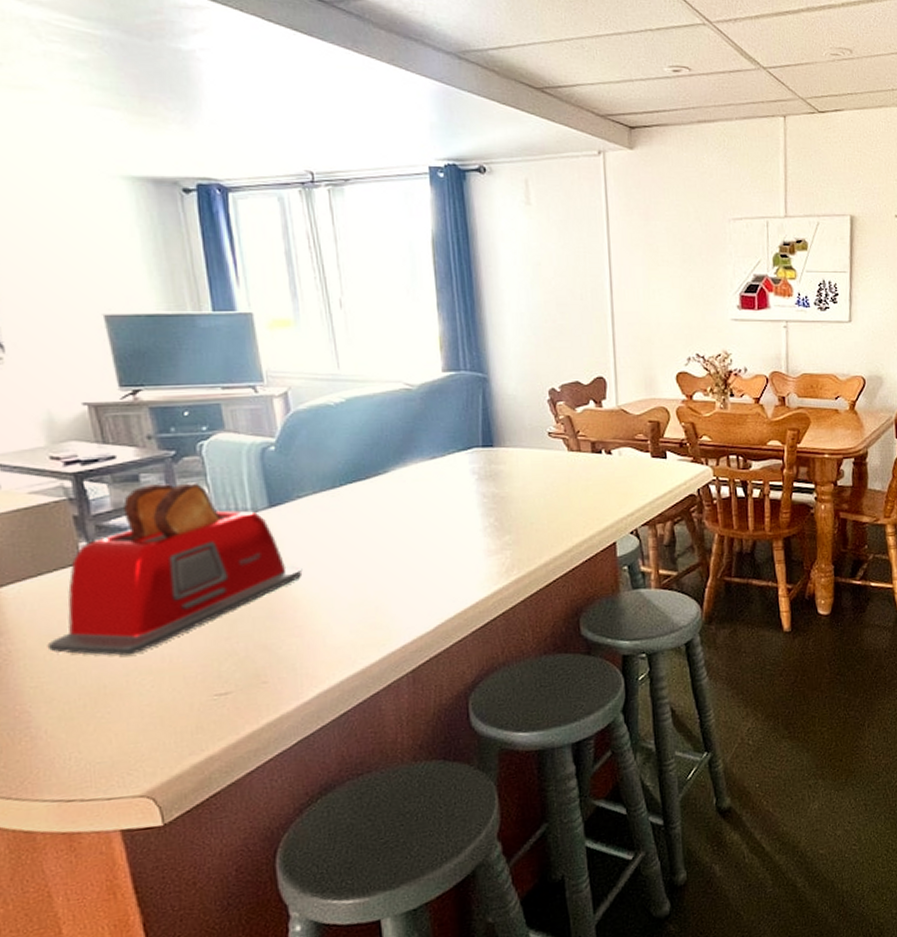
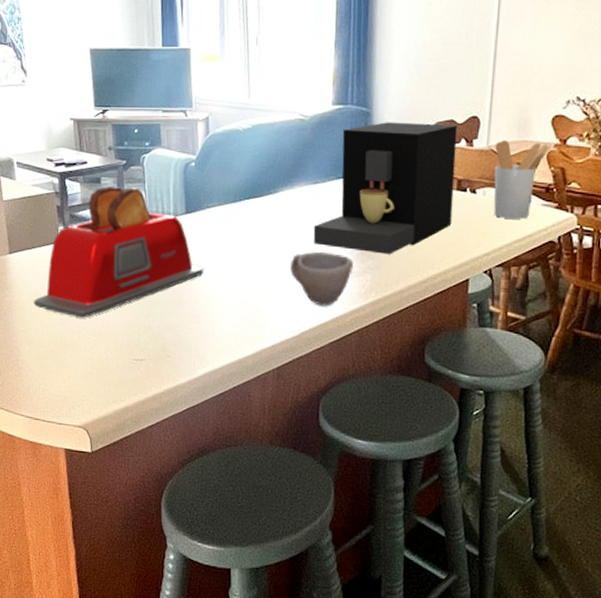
cup: none [414,532,489,593] -> present [290,252,353,306]
coffee maker: none [436,386,591,528] -> present [313,122,458,255]
utensil holder: none [624,399,680,477] -> present [493,140,552,219]

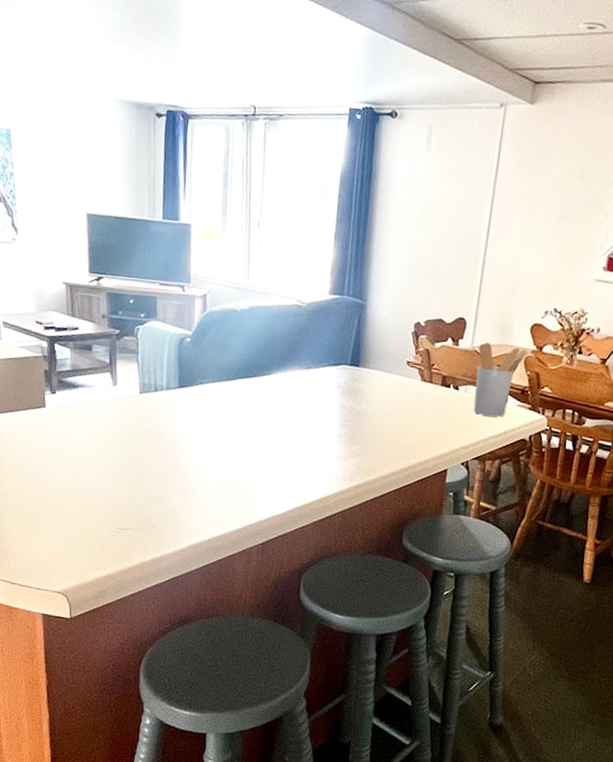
toaster: present [33,185,204,318] -> none [15,353,195,485]
cup: present [290,252,353,306] -> none [279,434,341,487]
coffee maker: present [313,122,458,255] -> none [304,315,446,442]

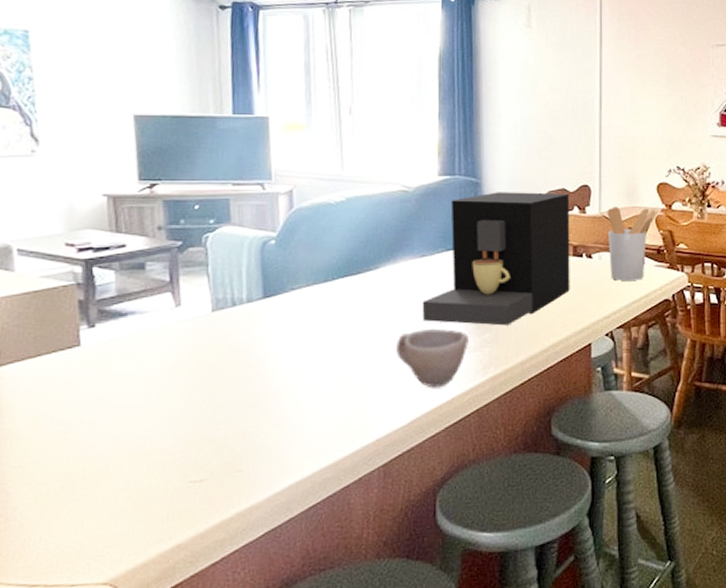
cup: none [279,434,341,487] -> present [396,329,468,388]
coffee maker: none [304,315,446,442] -> present [422,192,570,326]

